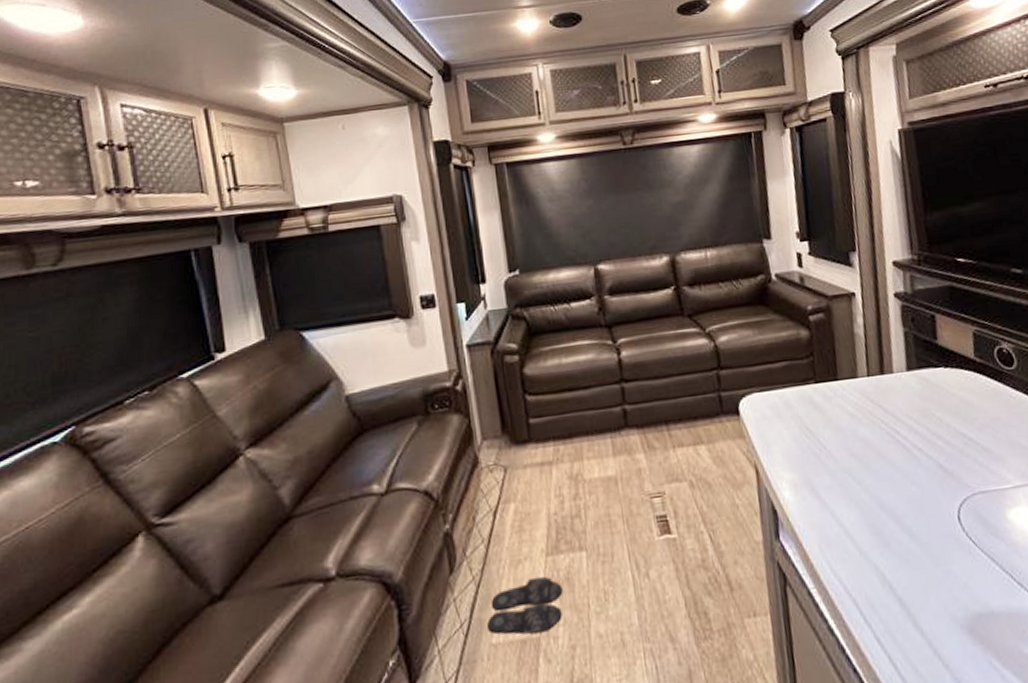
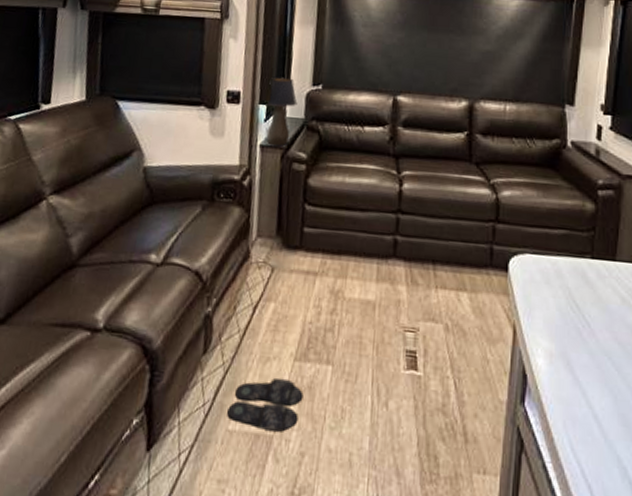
table lamp: none [463,269,497,344] -> present [264,77,298,146]

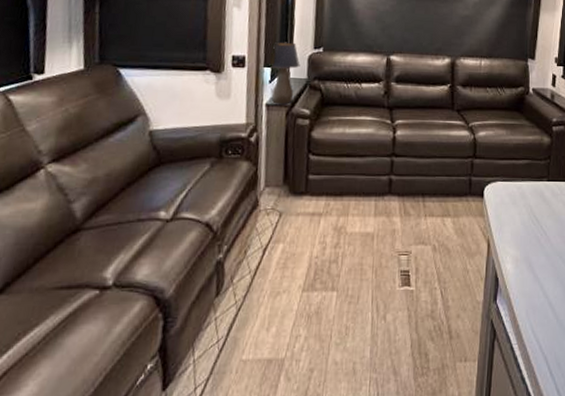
slippers: present [227,377,304,433] -> none [241,308,311,356]

